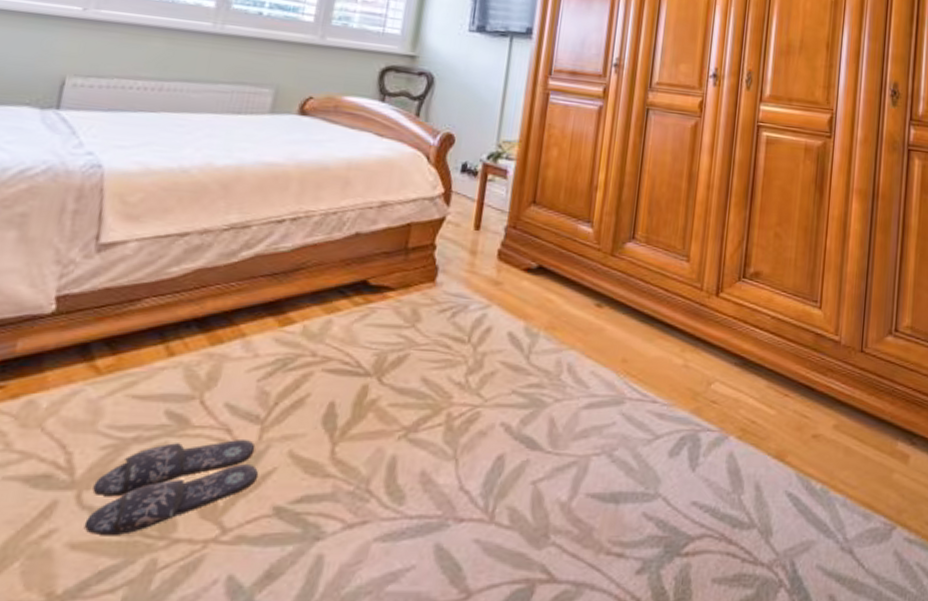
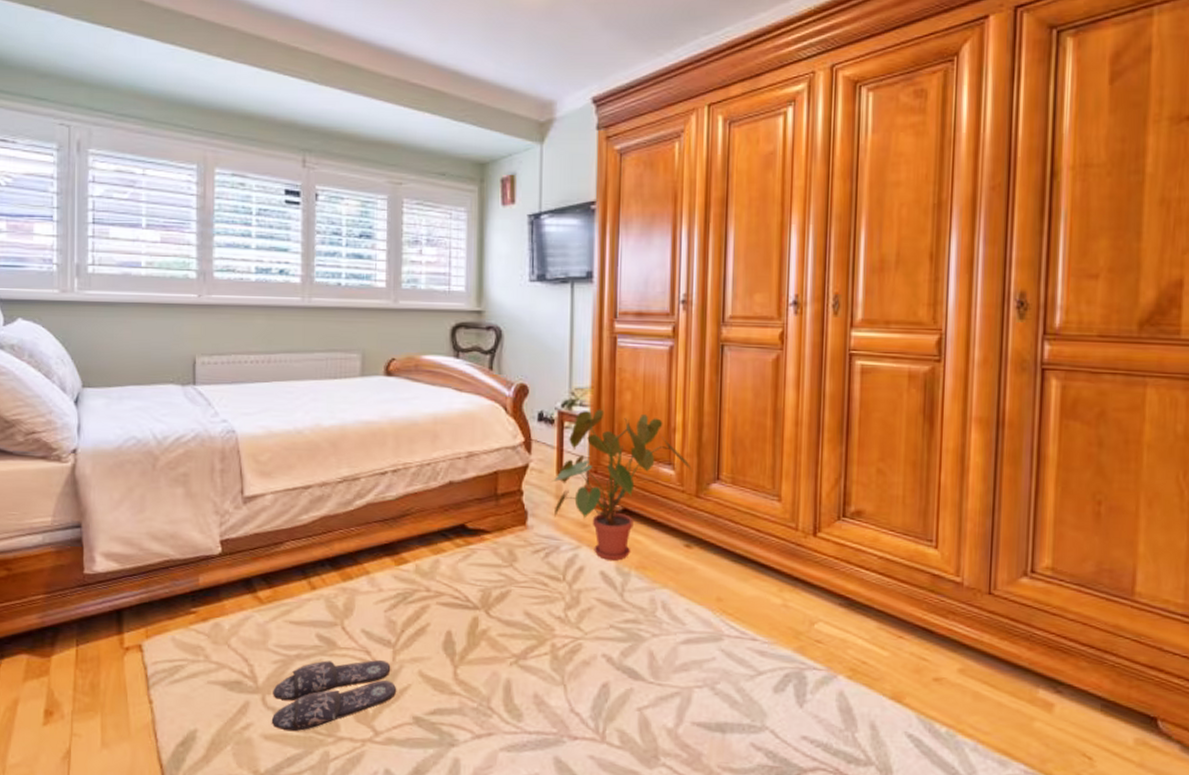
house plant: none [467,163,612,321] -> present [551,409,695,561]

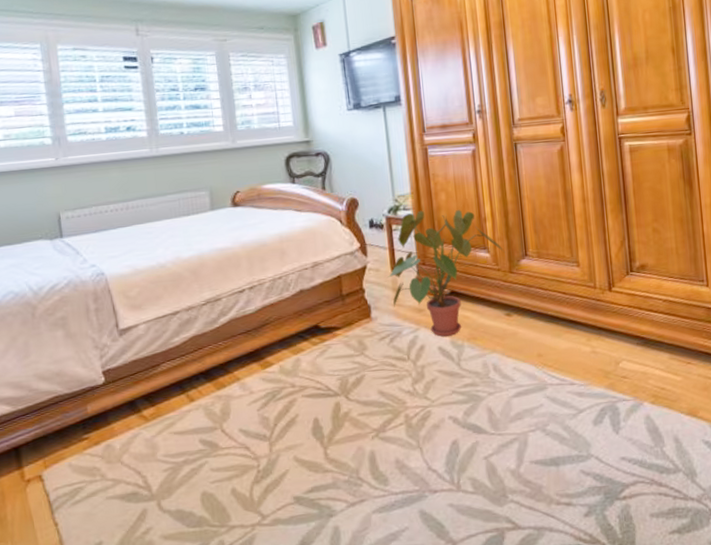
slippers: present [272,660,396,731] -> none [166,453,276,528]

